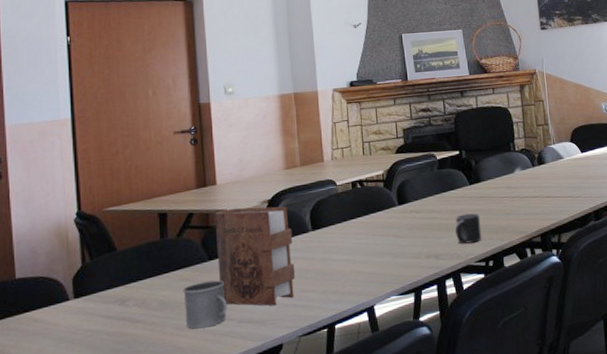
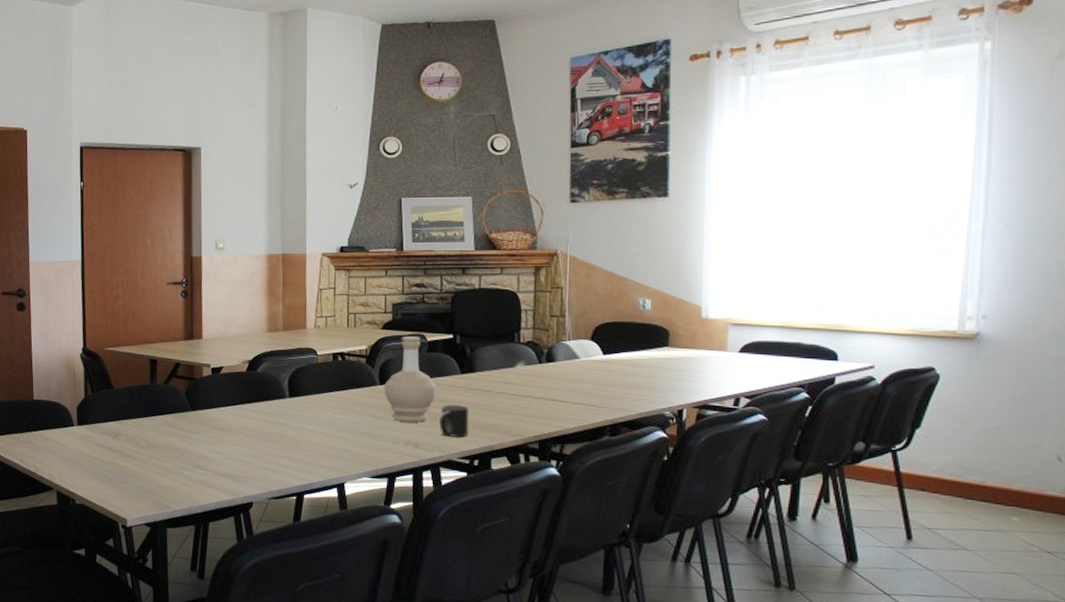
mug: present [183,280,227,329] -> none [167,430,205,473]
book: present [214,206,296,306] -> none [198,364,270,465]
bottle: none [402,156,451,237] -> present [384,337,438,423]

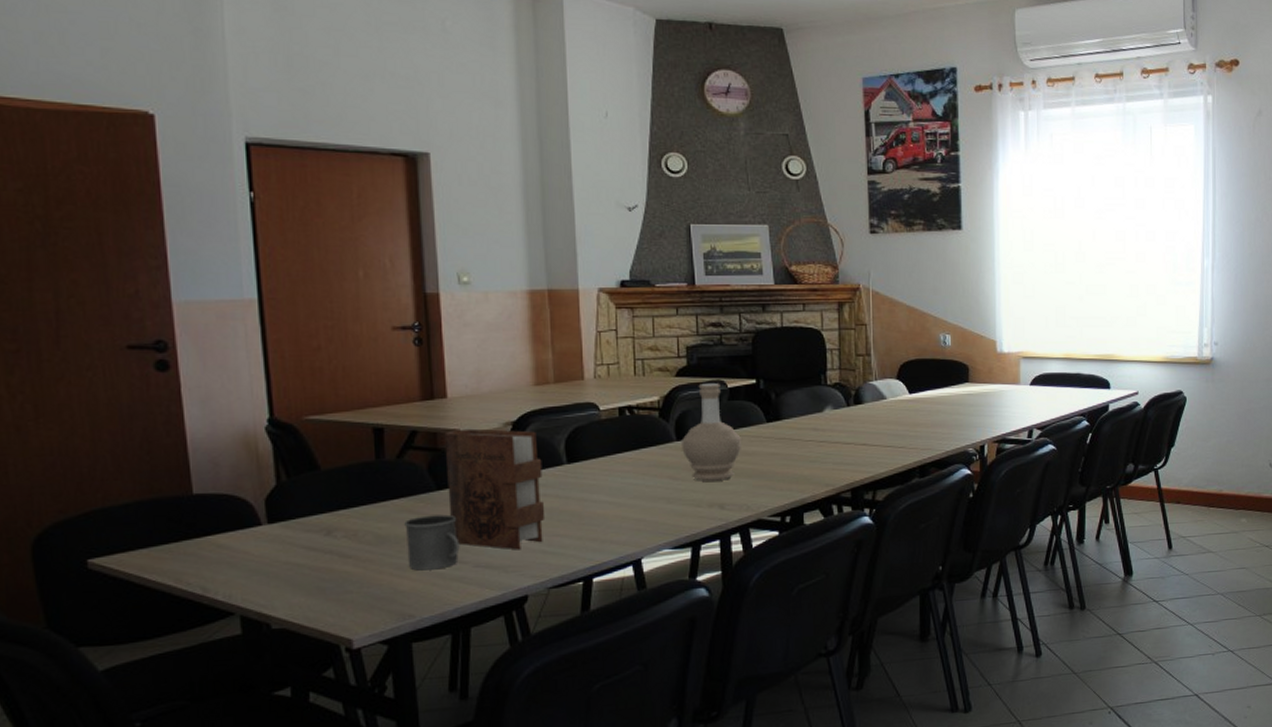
mug: none [167,430,205,473] -> present [404,514,460,571]
book: none [198,364,270,465] -> present [444,428,546,550]
mug: present [439,404,469,437] -> none [746,457,779,494]

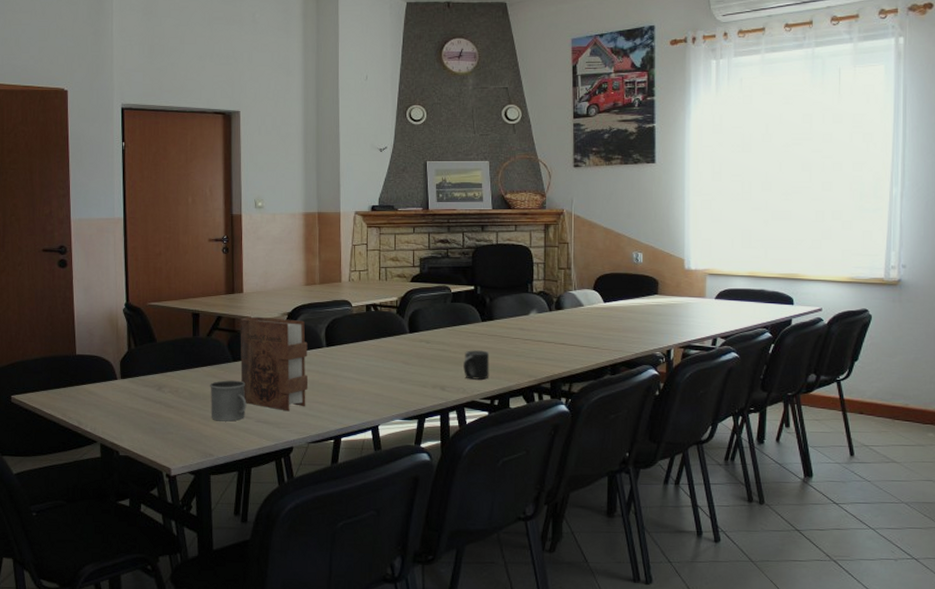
bottle: present [682,384,743,481] -> none [413,288,461,367]
mug: none [746,457,779,494] -> present [463,350,490,380]

